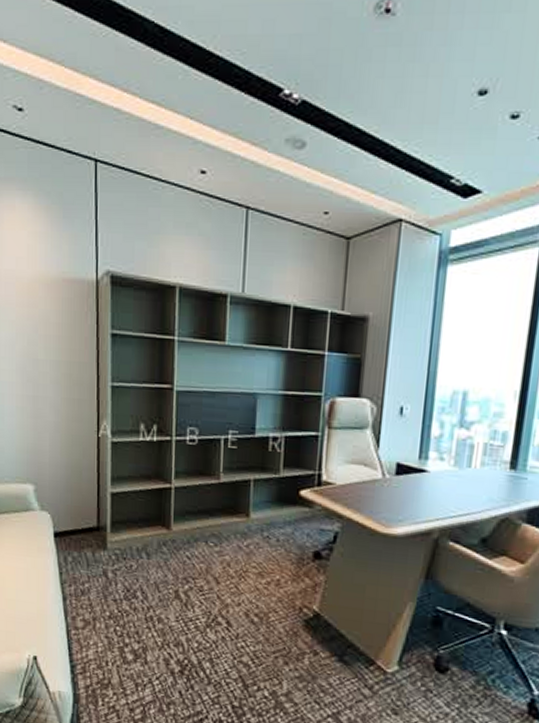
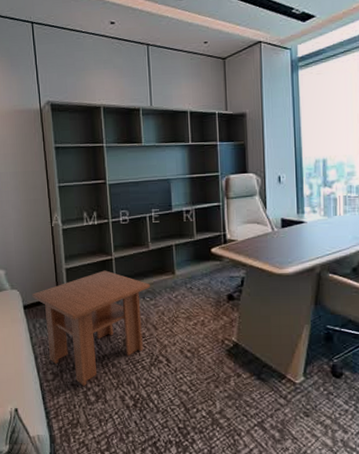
coffee table: none [66,501,216,641] -> present [32,270,150,386]

